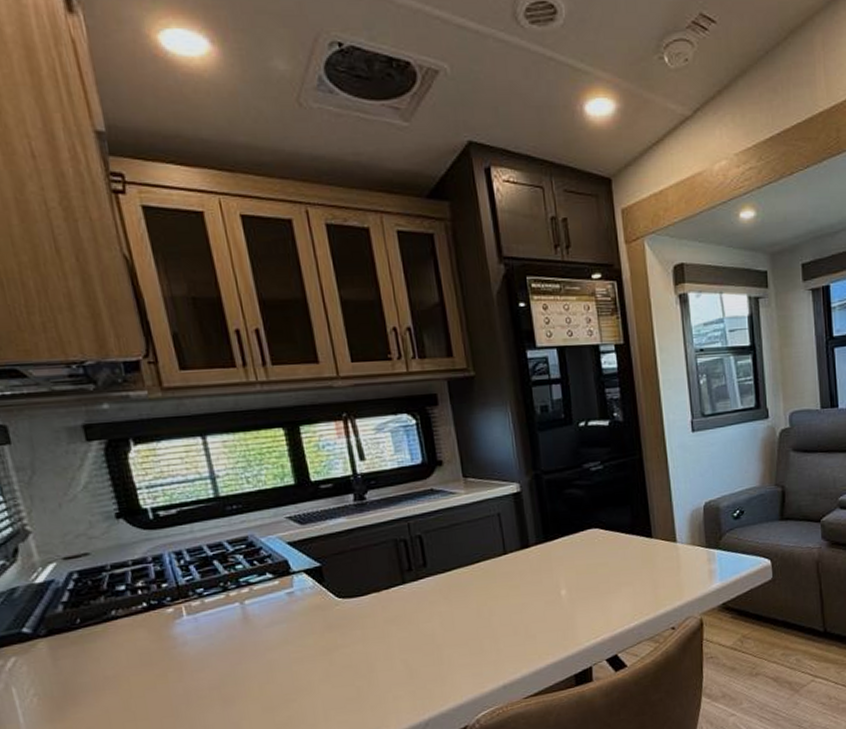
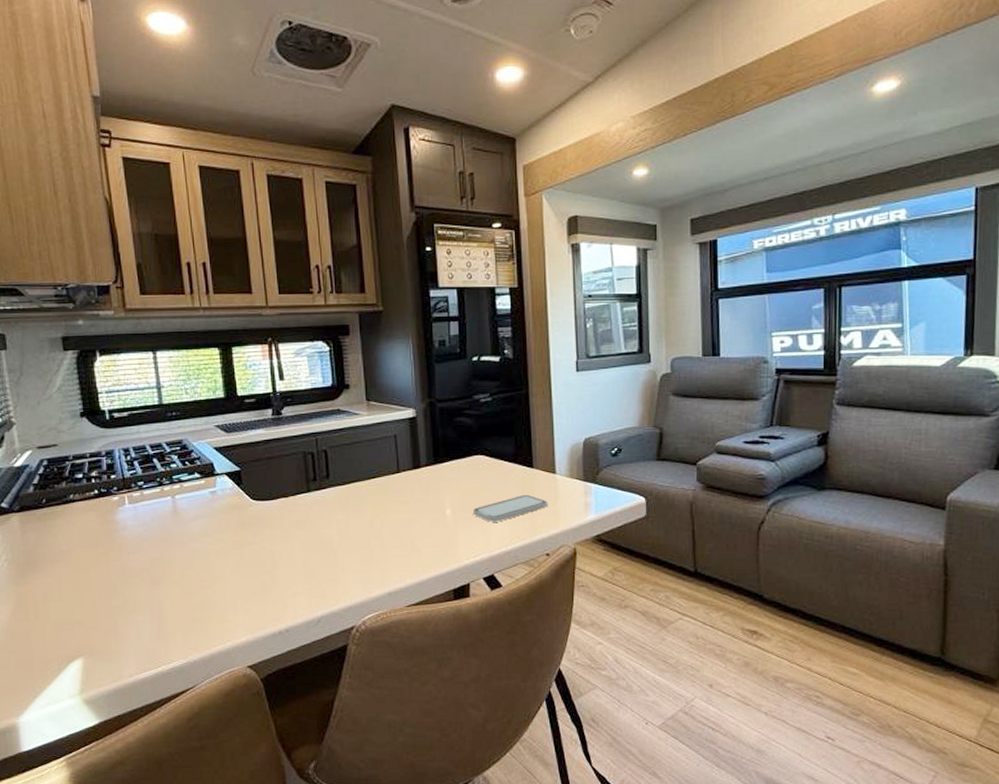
smartphone: none [590,566,670,599] -> present [472,494,547,522]

